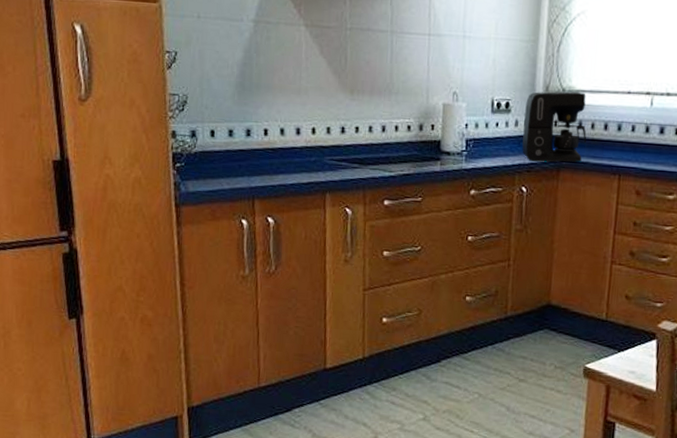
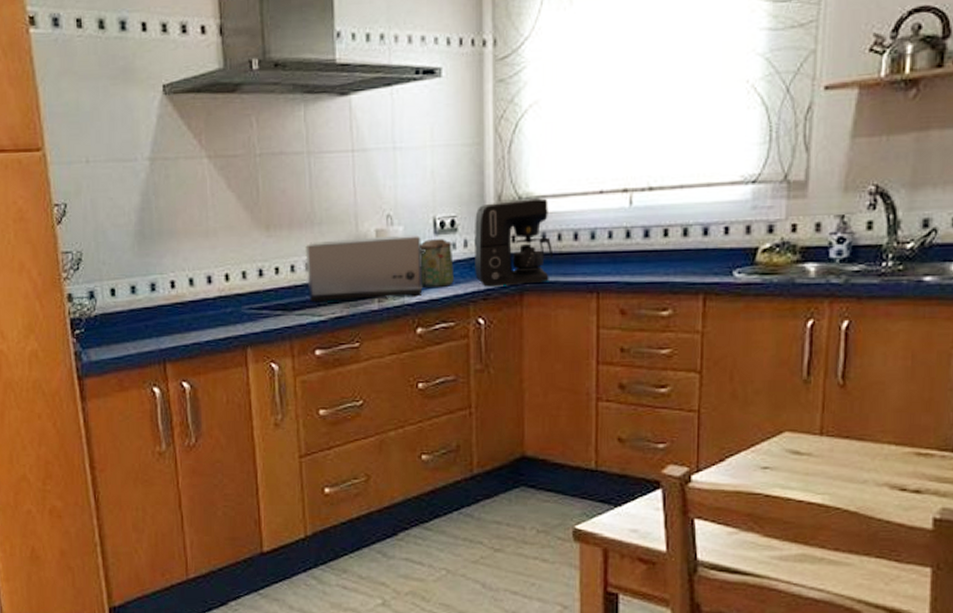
toaster: none [382,108,483,163] -> present [305,234,425,303]
canister: none [477,116,506,158] -> present [420,239,454,289]

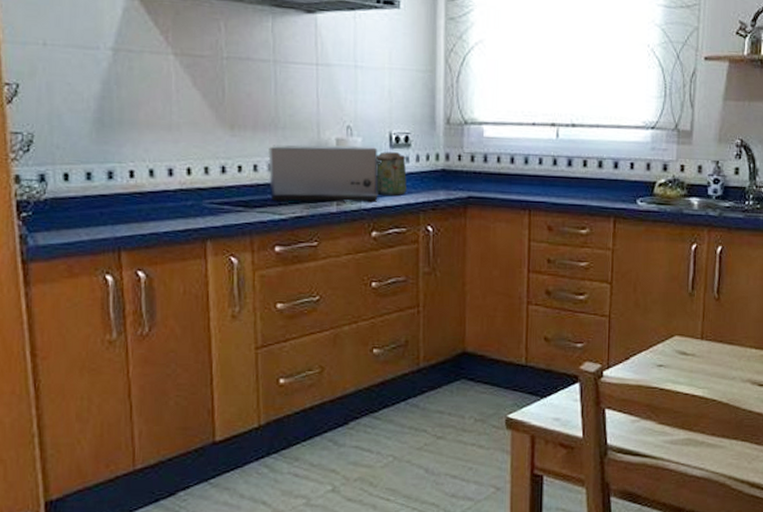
coffee maker: present [475,198,554,287] -> none [425,124,494,199]

